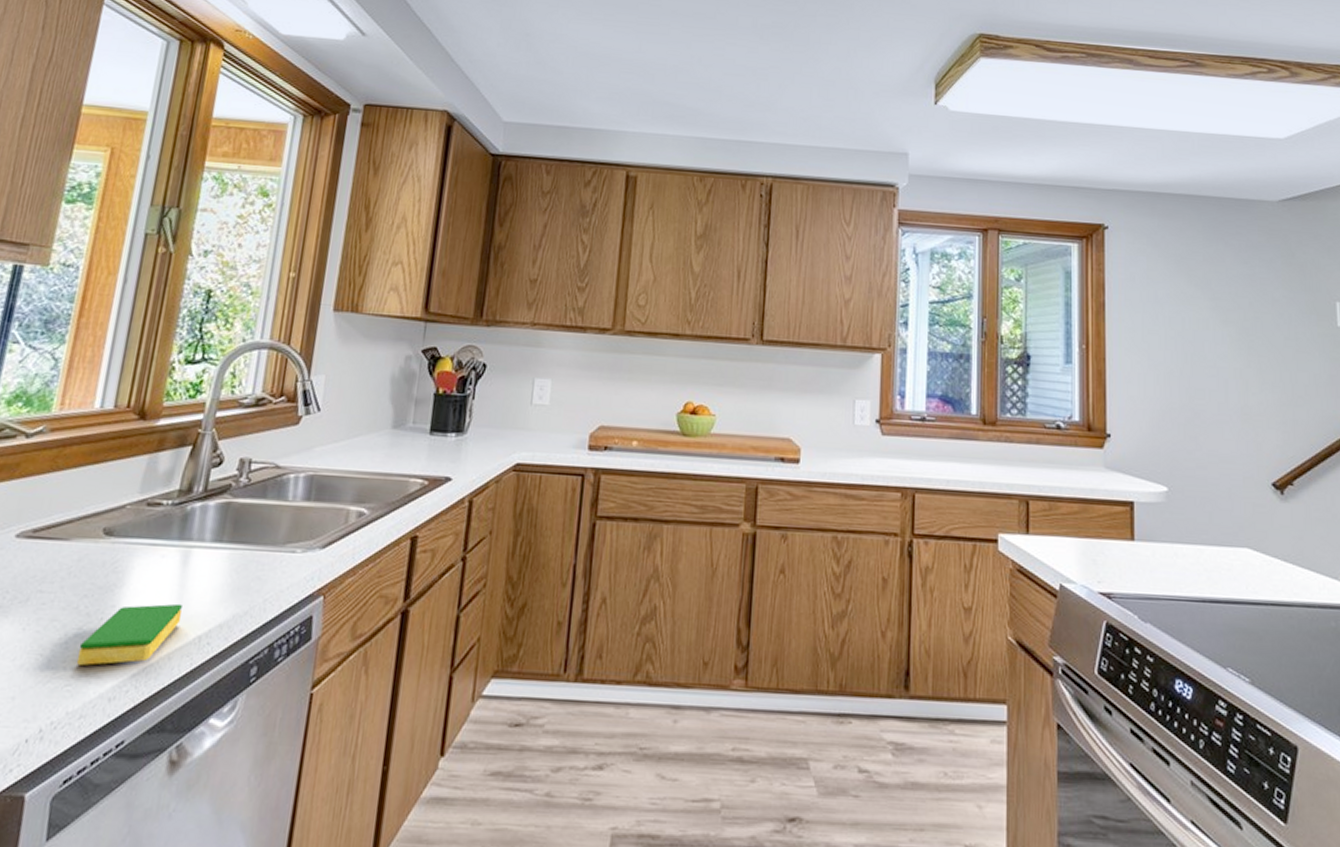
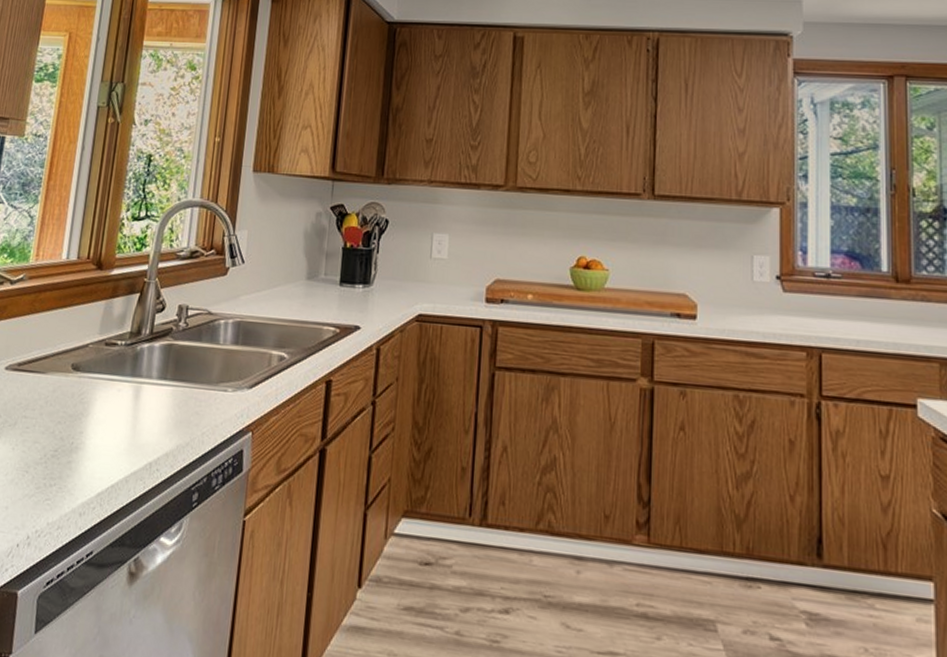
dish sponge: present [76,603,183,666] -> none [53,432,136,484]

